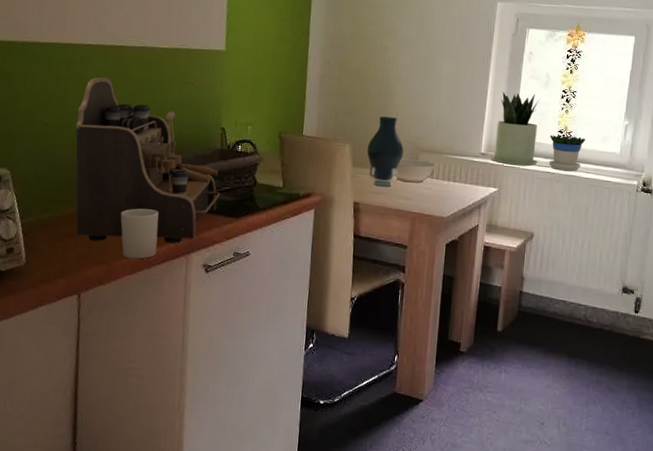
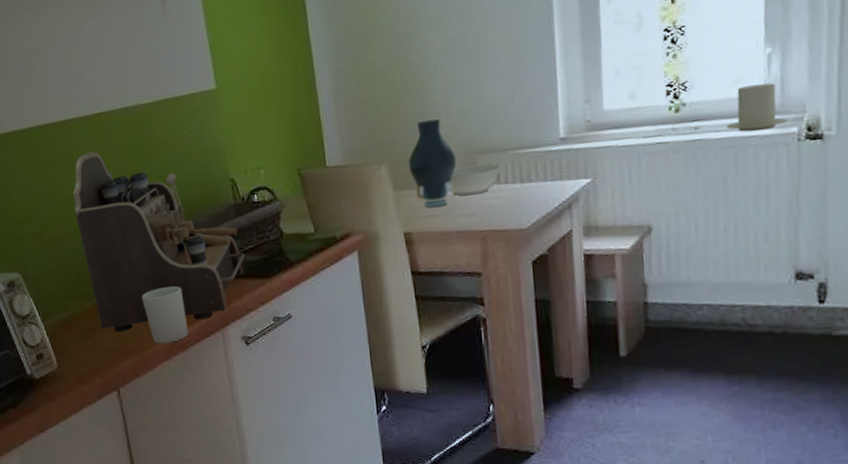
planter: present [489,92,540,167] -> none [572,44,643,147]
flowerpot: present [549,135,586,172] -> none [654,85,710,138]
candle: none [593,144,632,179] -> present [726,83,789,132]

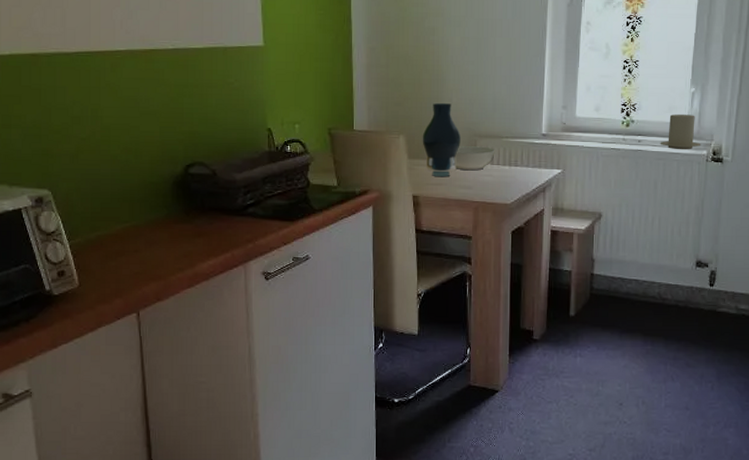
spice rack: present [72,152,245,332] -> none [114,85,274,256]
mug: present [141,286,189,344] -> none [171,220,213,272]

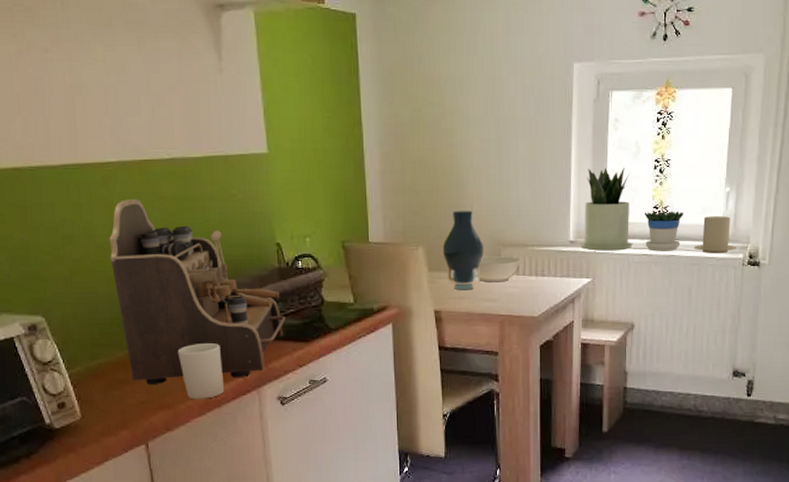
spice rack: none [114,85,274,256] -> present [109,199,286,384]
mug: none [171,220,213,272] -> present [177,343,225,400]
planter: none [551,67,602,144] -> present [579,167,633,251]
flowerpot: none [613,108,651,146] -> present [644,210,684,252]

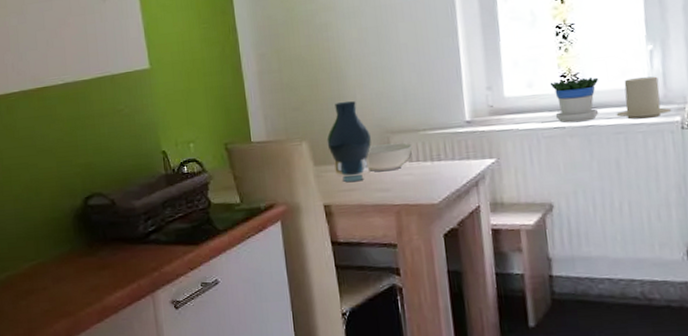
spice rack: present [109,199,286,384] -> none [13,123,175,294]
mug: present [177,343,225,400] -> none [76,251,121,307]
planter: present [579,167,633,251] -> none [477,38,541,130]

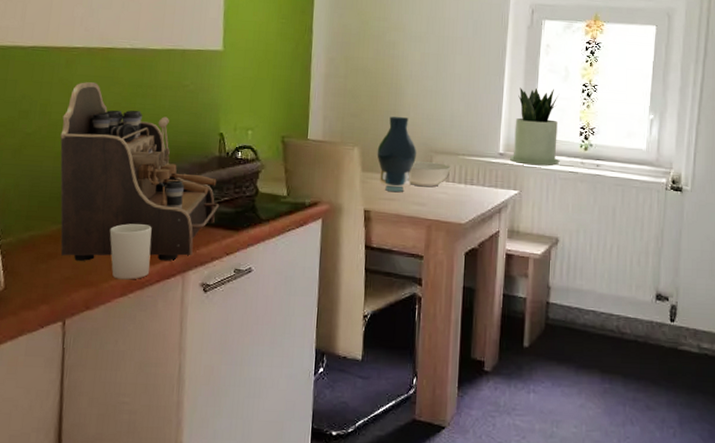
spice rack: none [13,123,175,294] -> present [60,82,220,261]
mug: none [76,251,121,307] -> present [109,223,152,280]
planter: none [477,38,541,130] -> present [508,87,560,167]
flowerpot: present [549,76,599,124] -> none [571,132,610,171]
candle: present [616,76,672,120] -> none [618,140,660,177]

